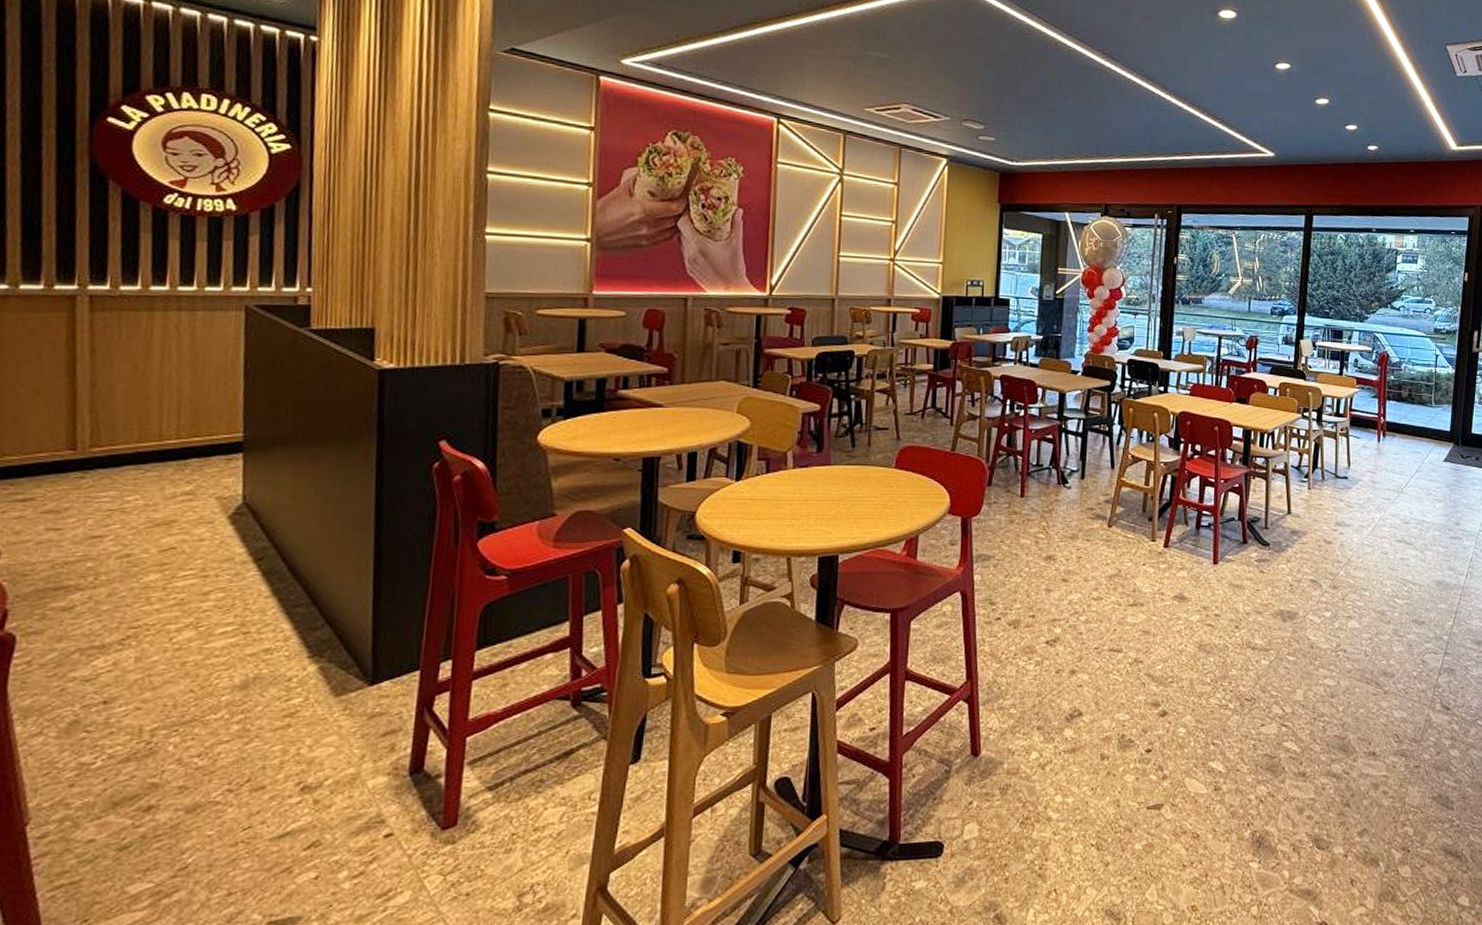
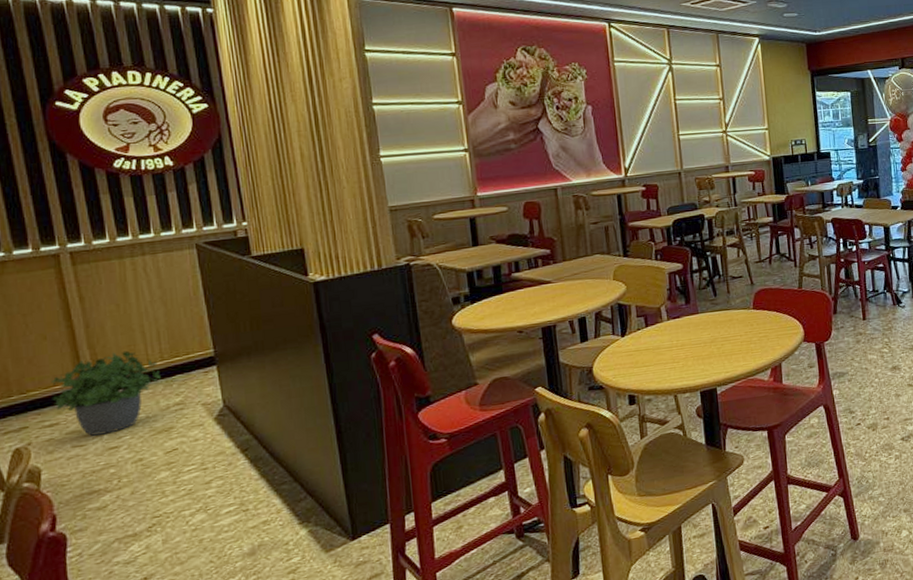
potted plant: none [32,421,174,519] -> present [52,350,162,436]

